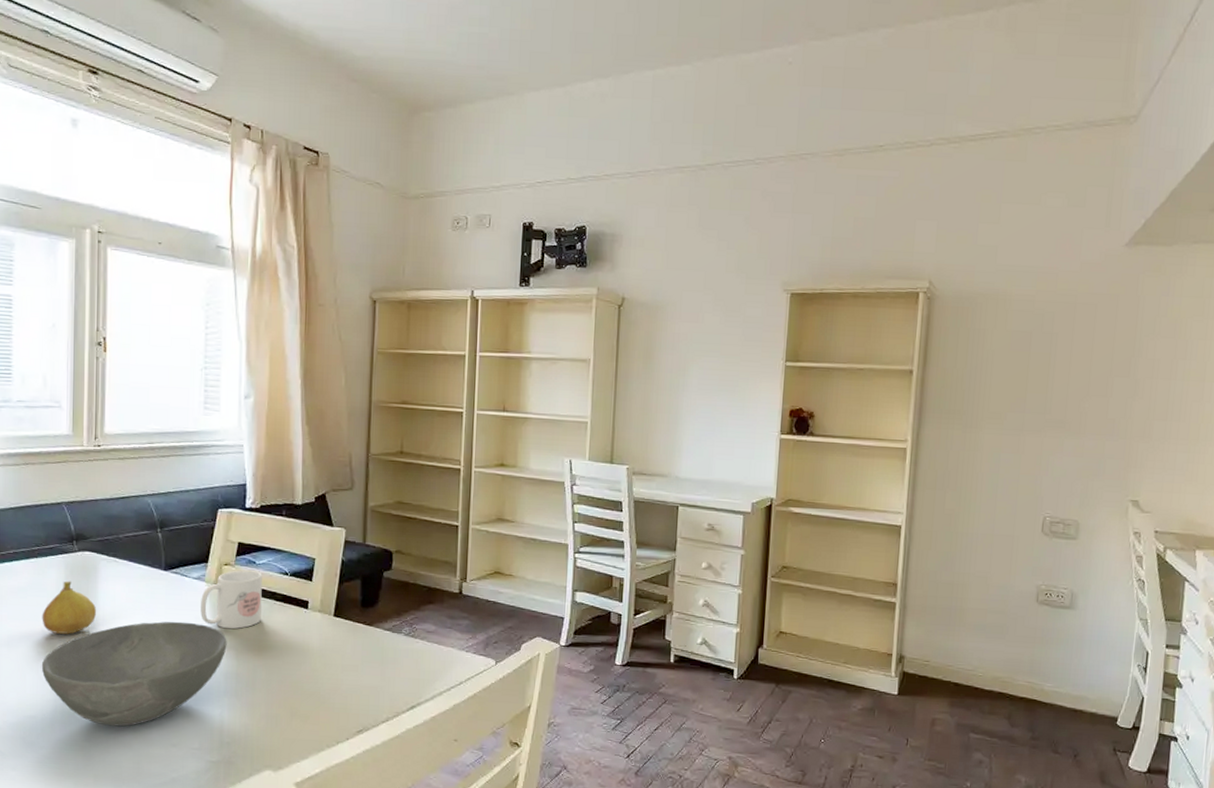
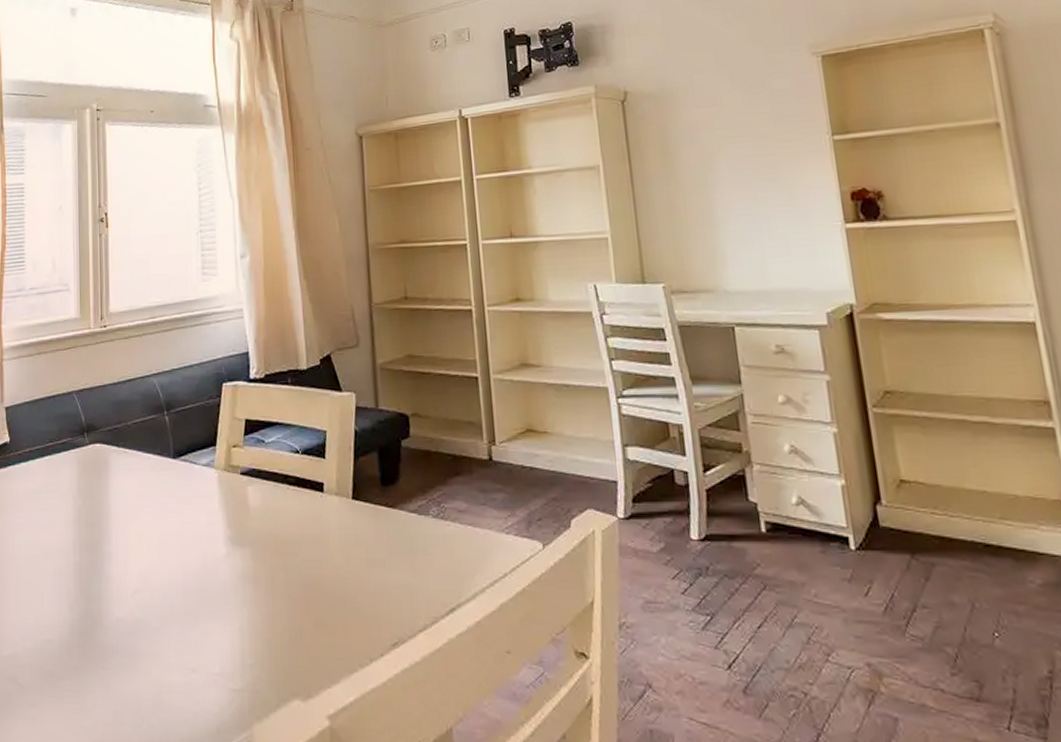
bowl: present [41,621,227,727] -> none [57,517,242,649]
fruit: present [42,581,97,634] -> none [57,478,110,540]
mug: present [201,570,262,629] -> none [211,451,275,523]

